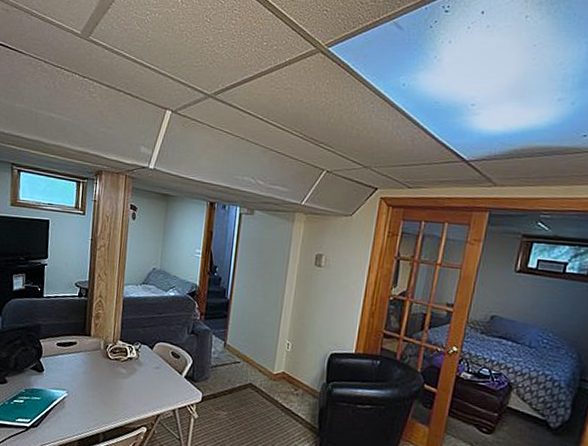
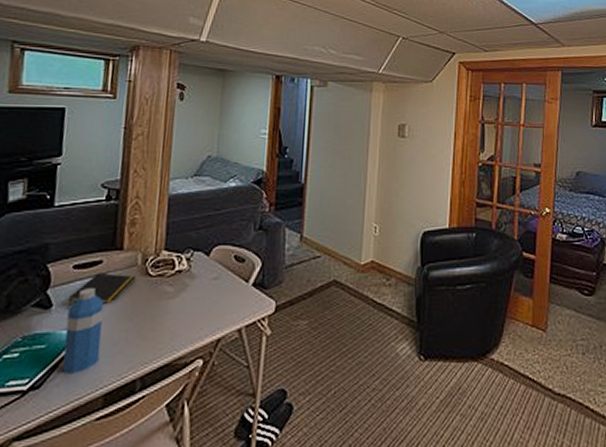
water bottle: none [51,361,78,421] -> present [62,288,105,374]
notepad: none [53,351,100,375] -> present [67,273,137,309]

